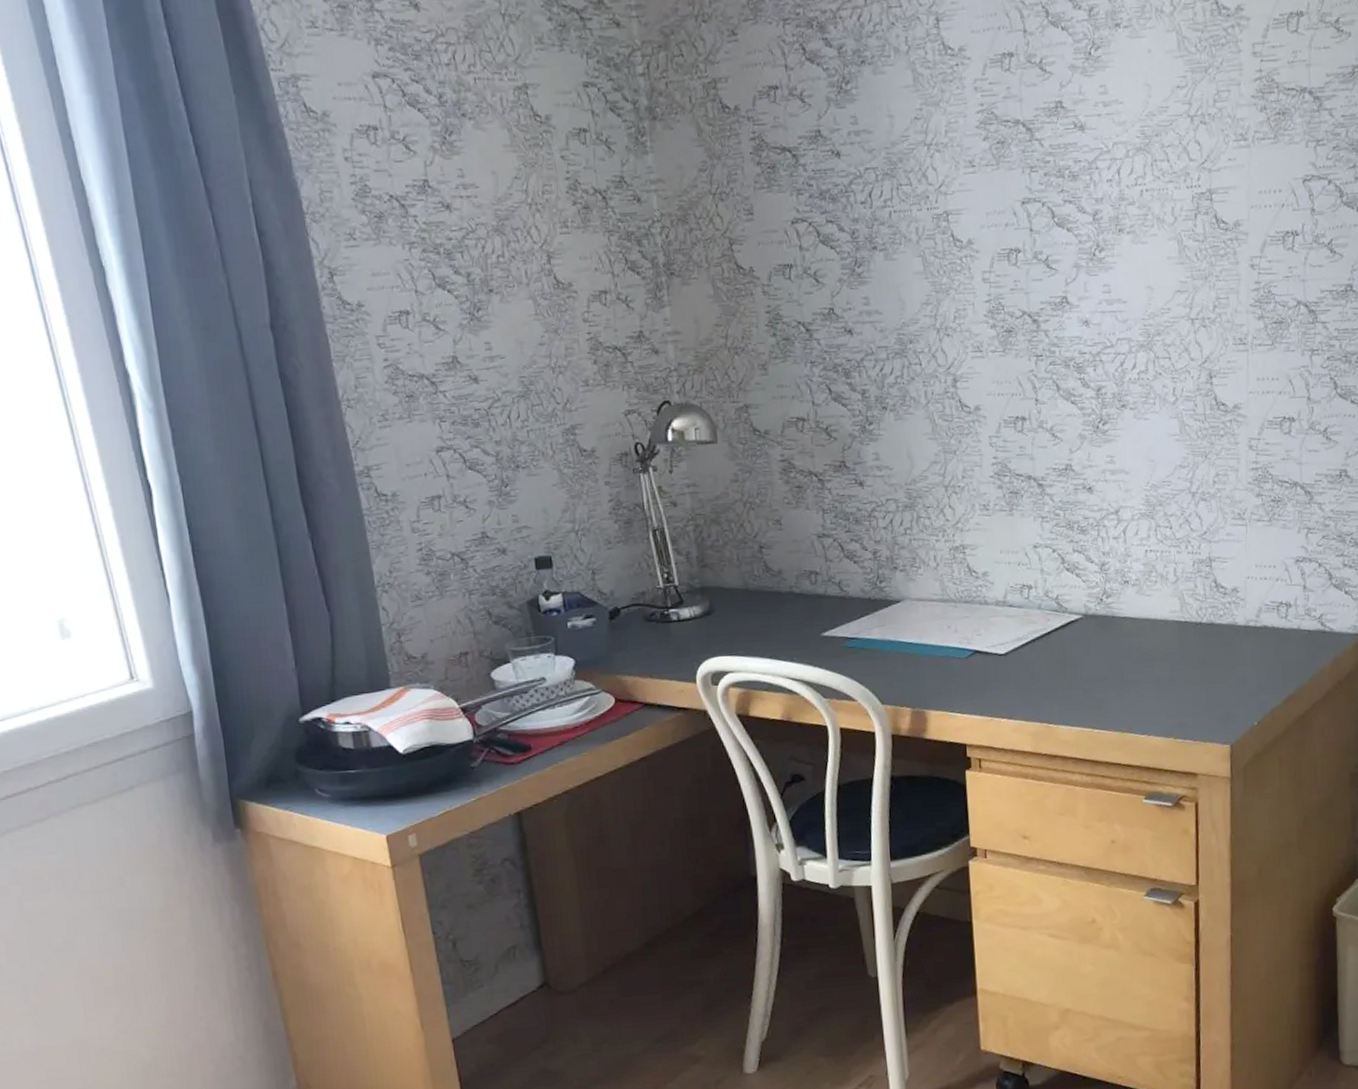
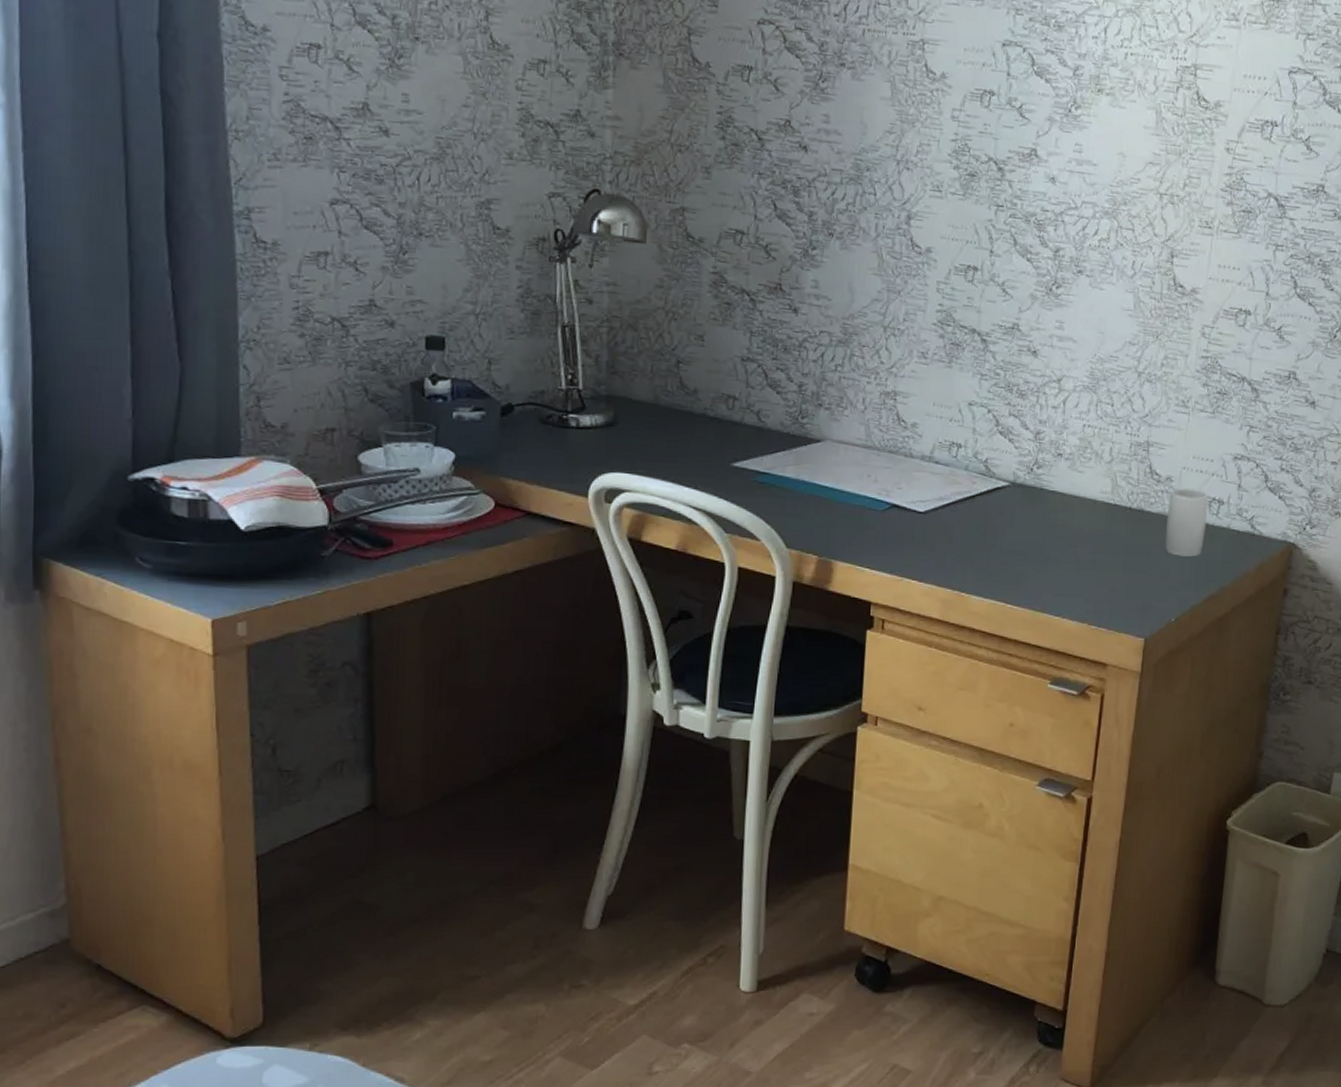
cup: none [1237,596,1277,662] -> present [1165,488,1208,557]

